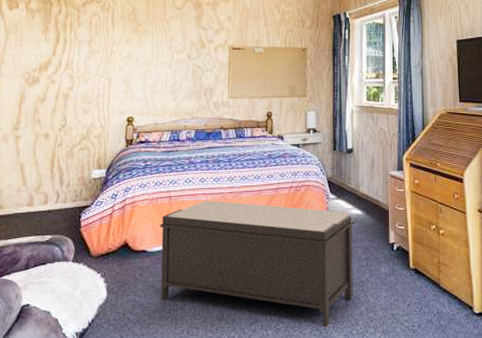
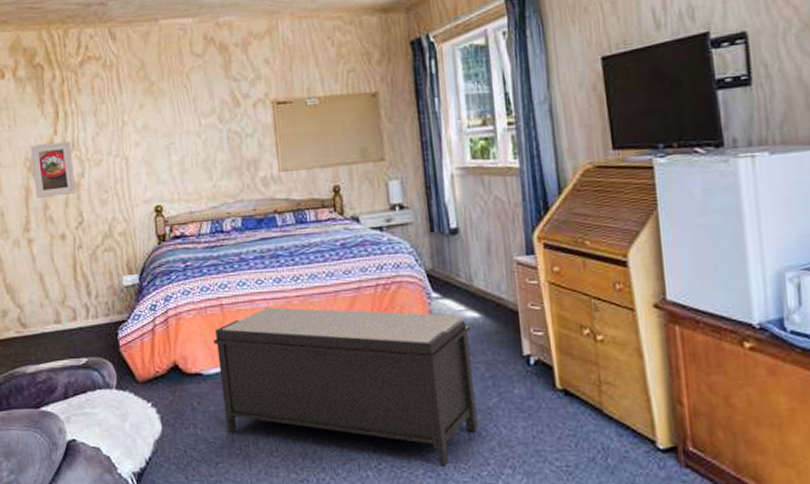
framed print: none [28,62,66,104] -> present [30,141,76,198]

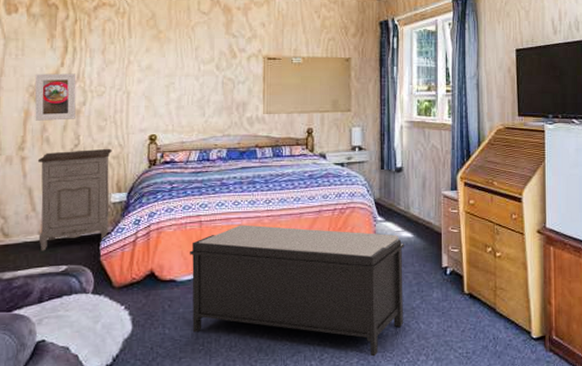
nightstand: none [44,224,125,343] -> present [37,148,112,251]

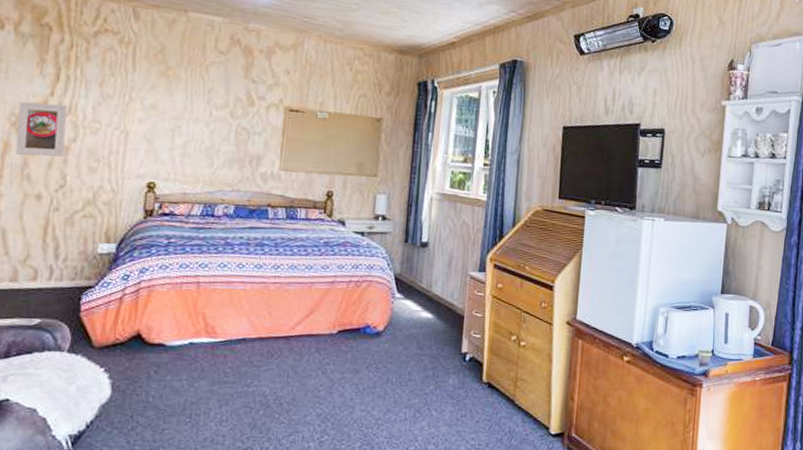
nightstand: present [37,148,112,251] -> none [10,191,103,301]
bench: present [190,225,404,357] -> none [179,289,423,442]

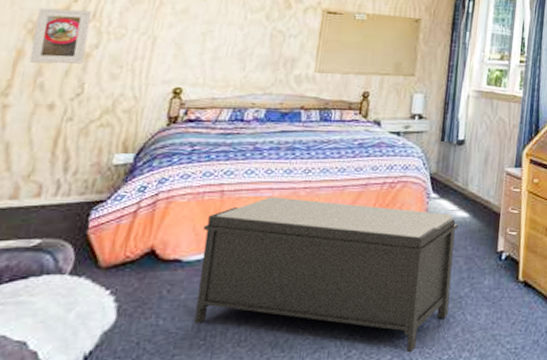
bench: none [179,289,423,442] -> present [193,196,458,353]

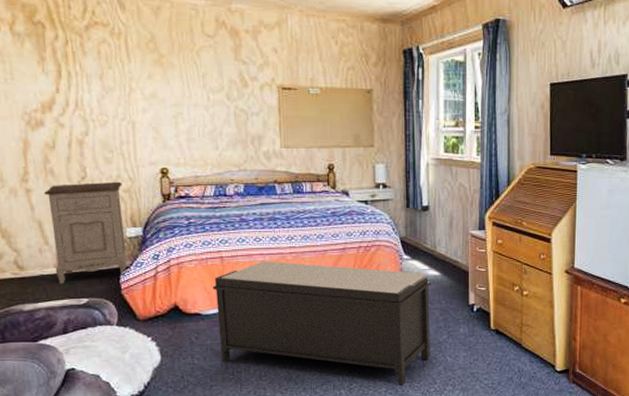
nightstand: none [8,100,124,221] -> present [43,181,128,284]
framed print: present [28,7,91,64] -> none [29,100,79,151]

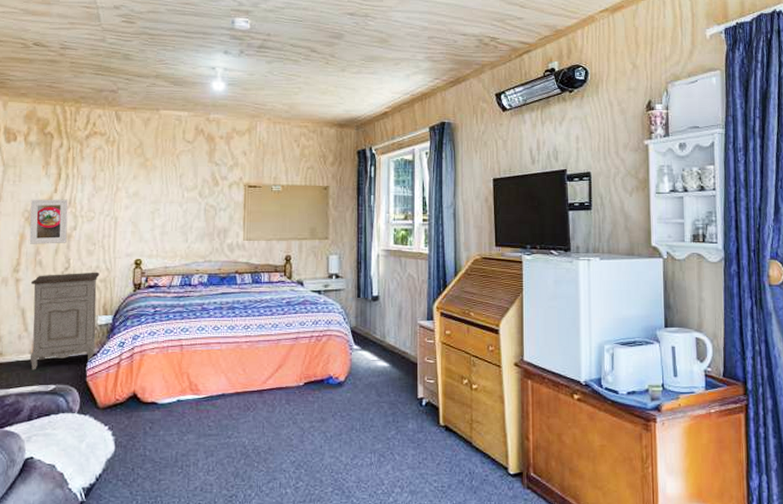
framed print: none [29,100,79,151] -> present [29,199,68,244]
bench: present [213,261,431,386] -> none [171,349,380,487]

